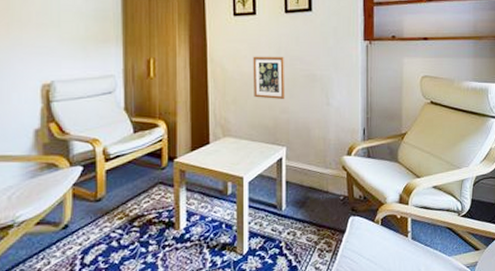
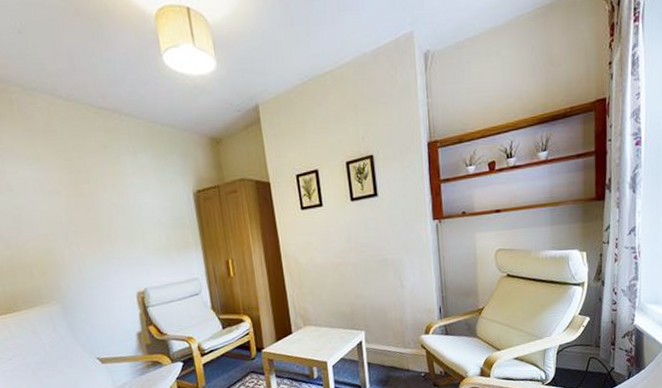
picture frame: present [253,56,285,100] -> none [324,244,360,287]

